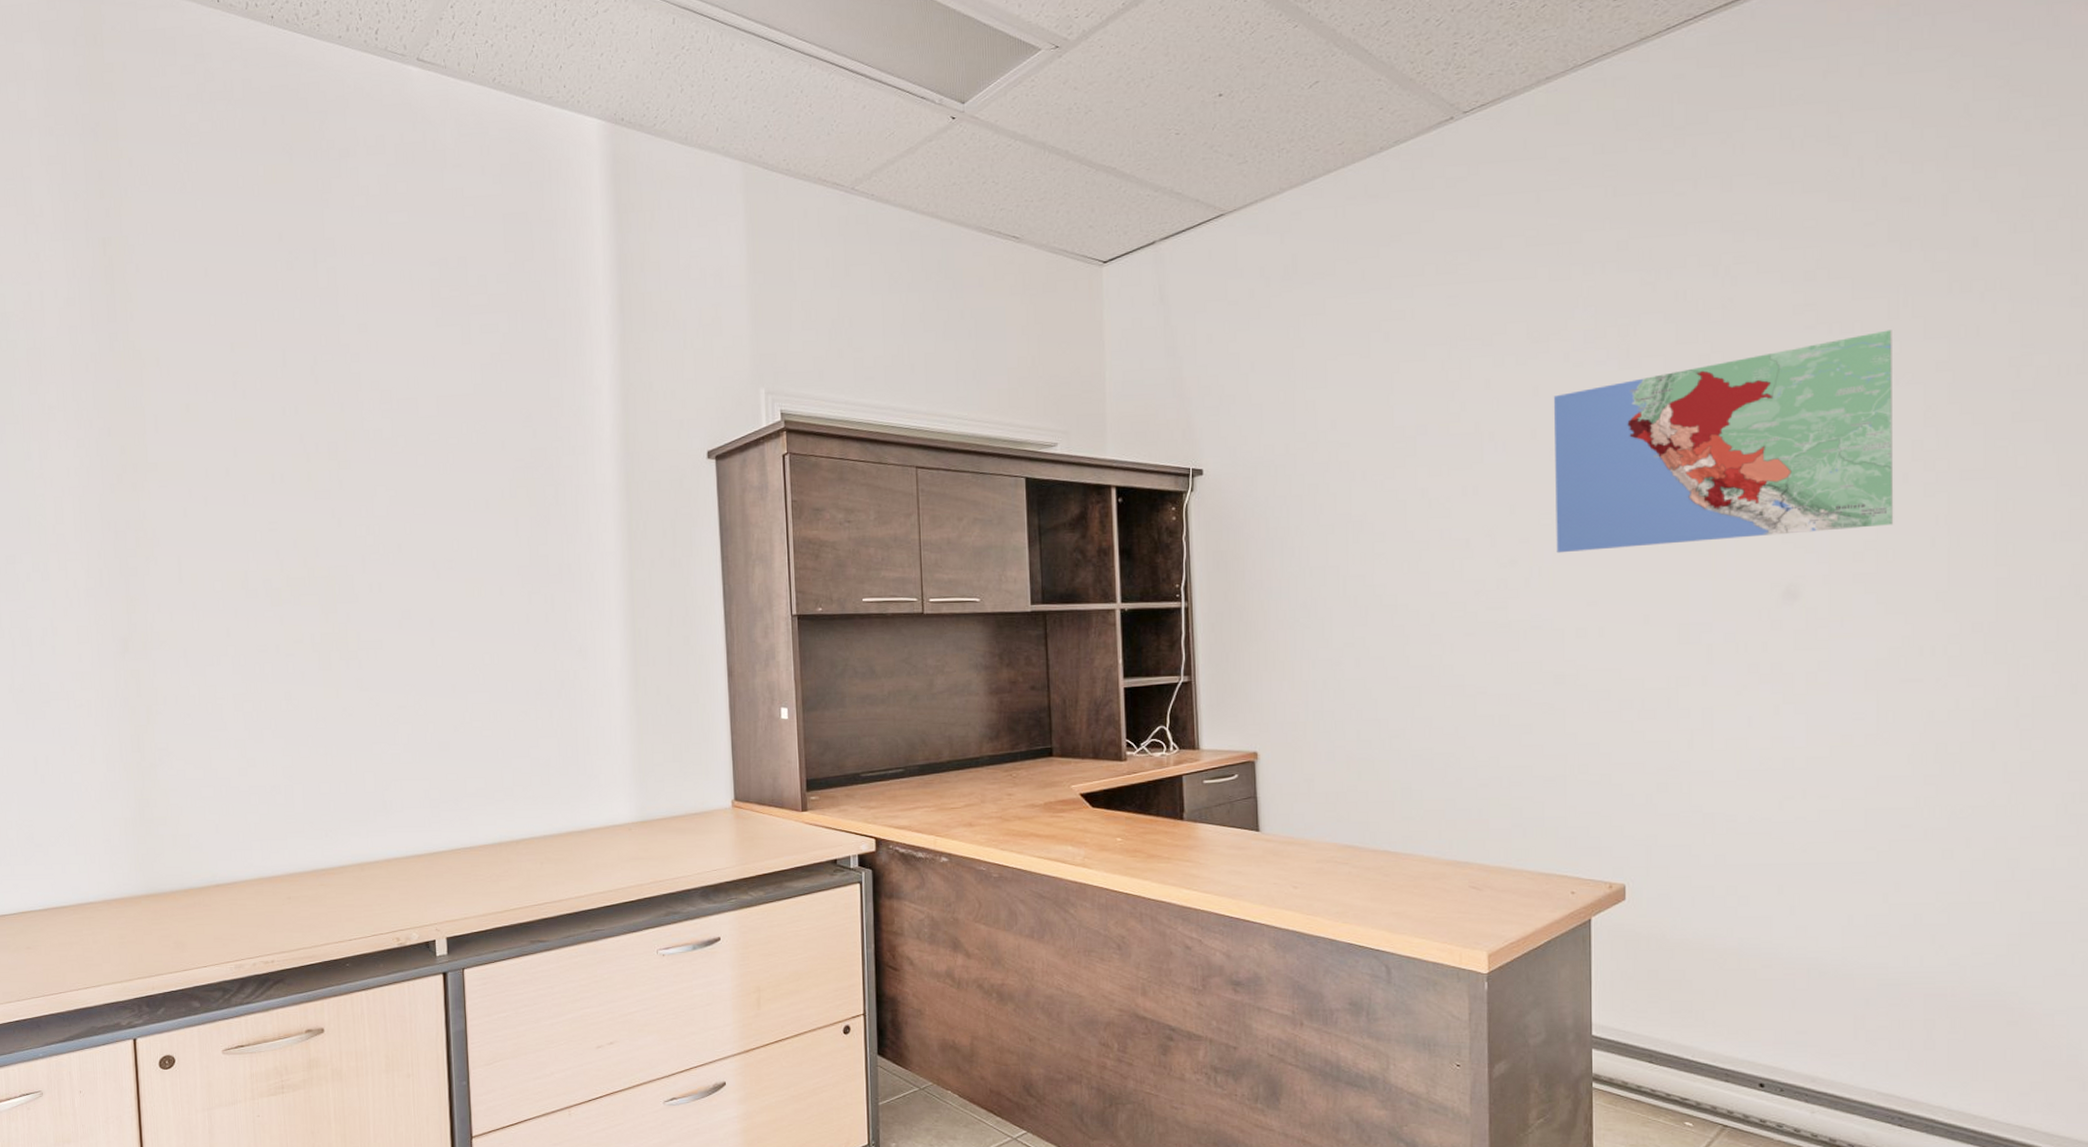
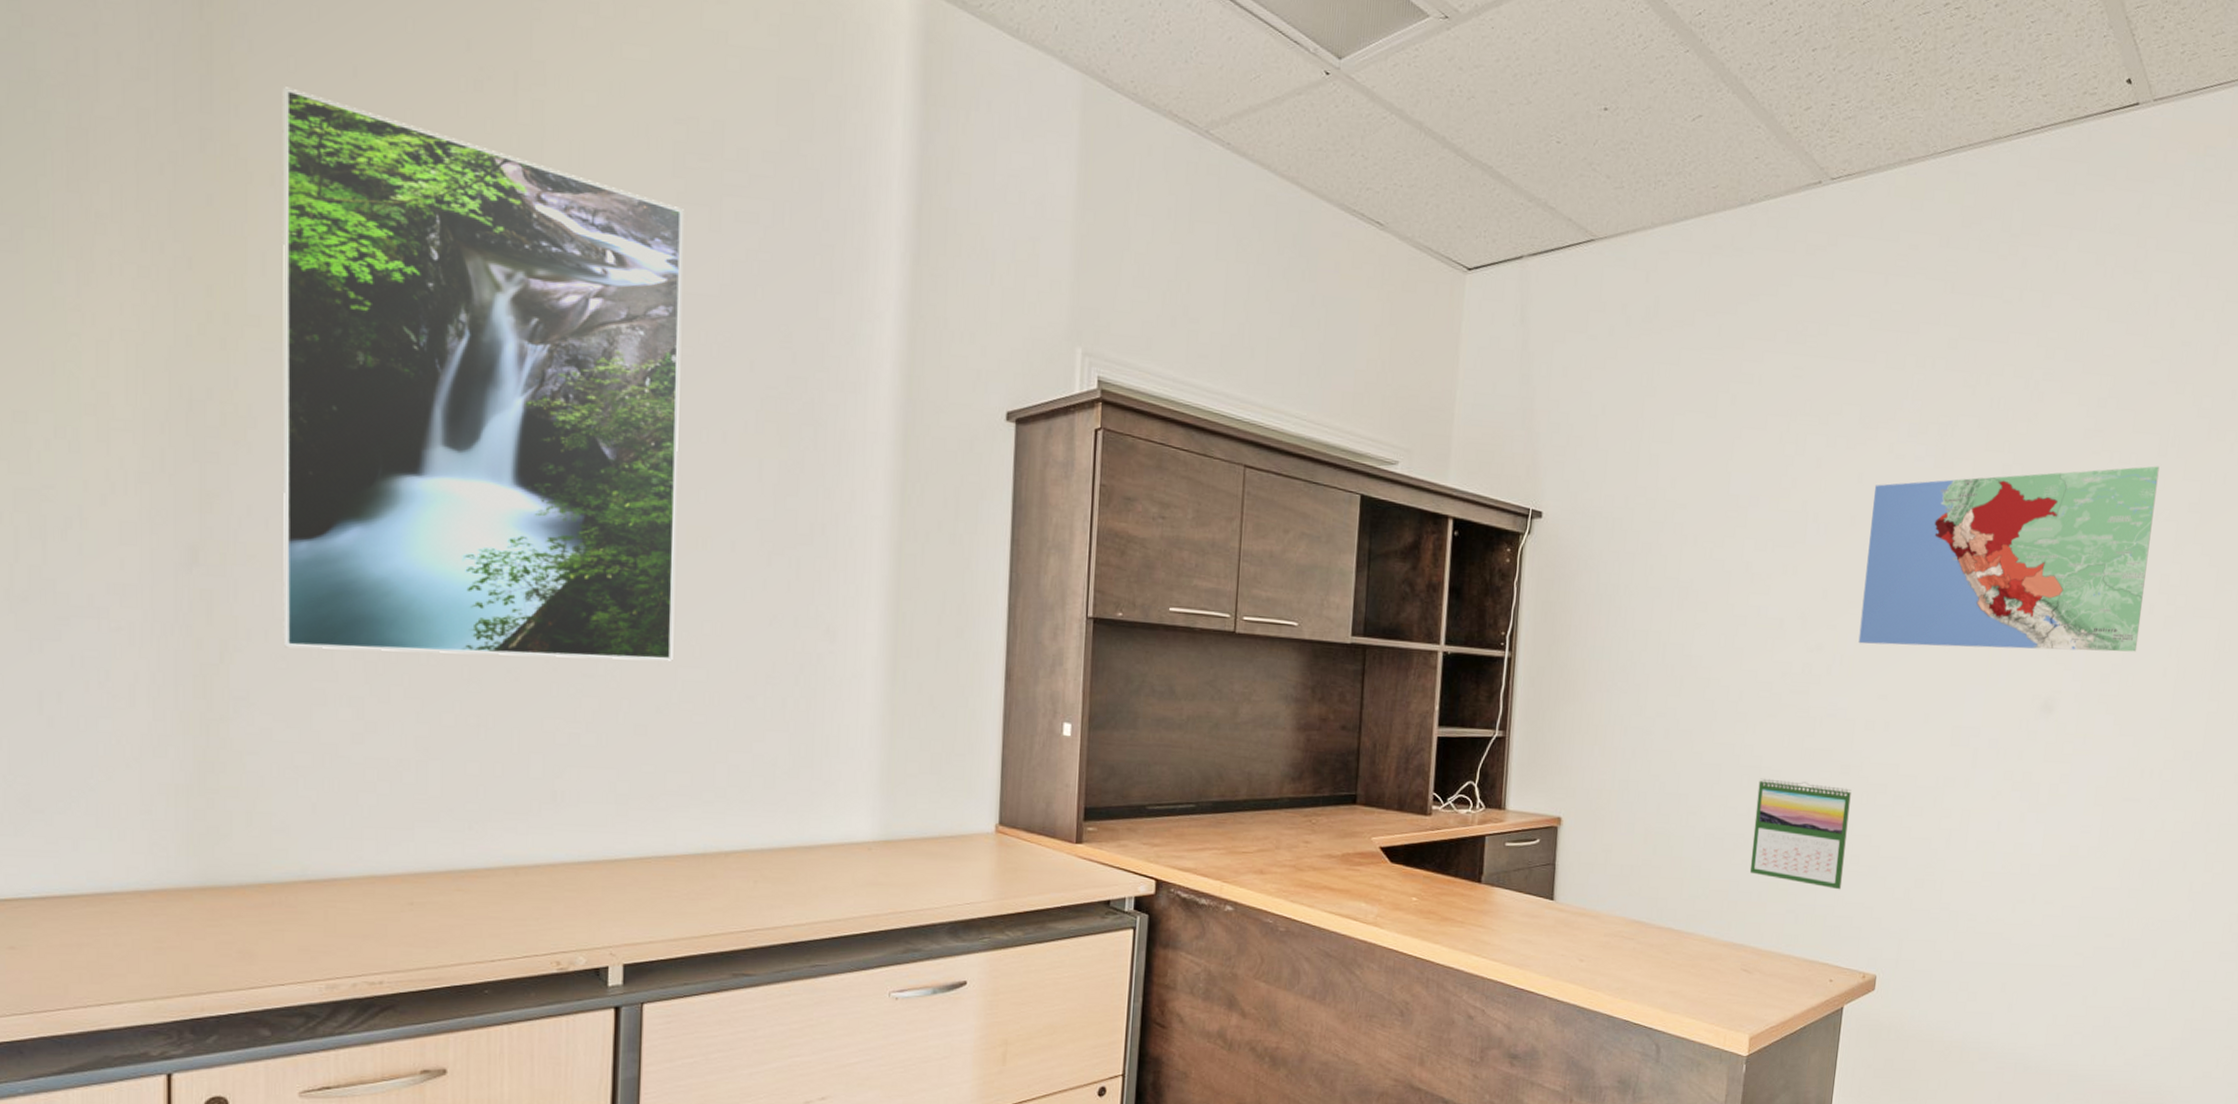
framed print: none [160,292,464,708] -> present [282,87,684,661]
calendar: none [1464,696,1572,801] -> present [1749,778,1852,890]

